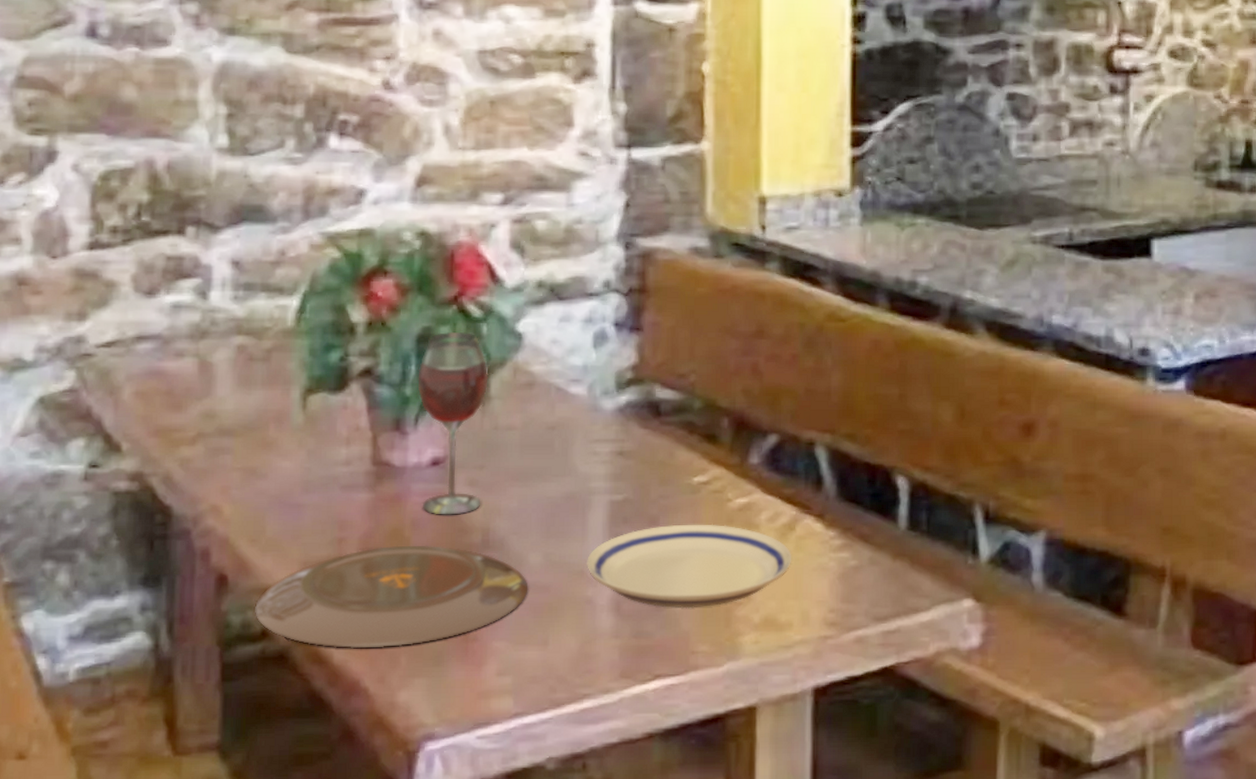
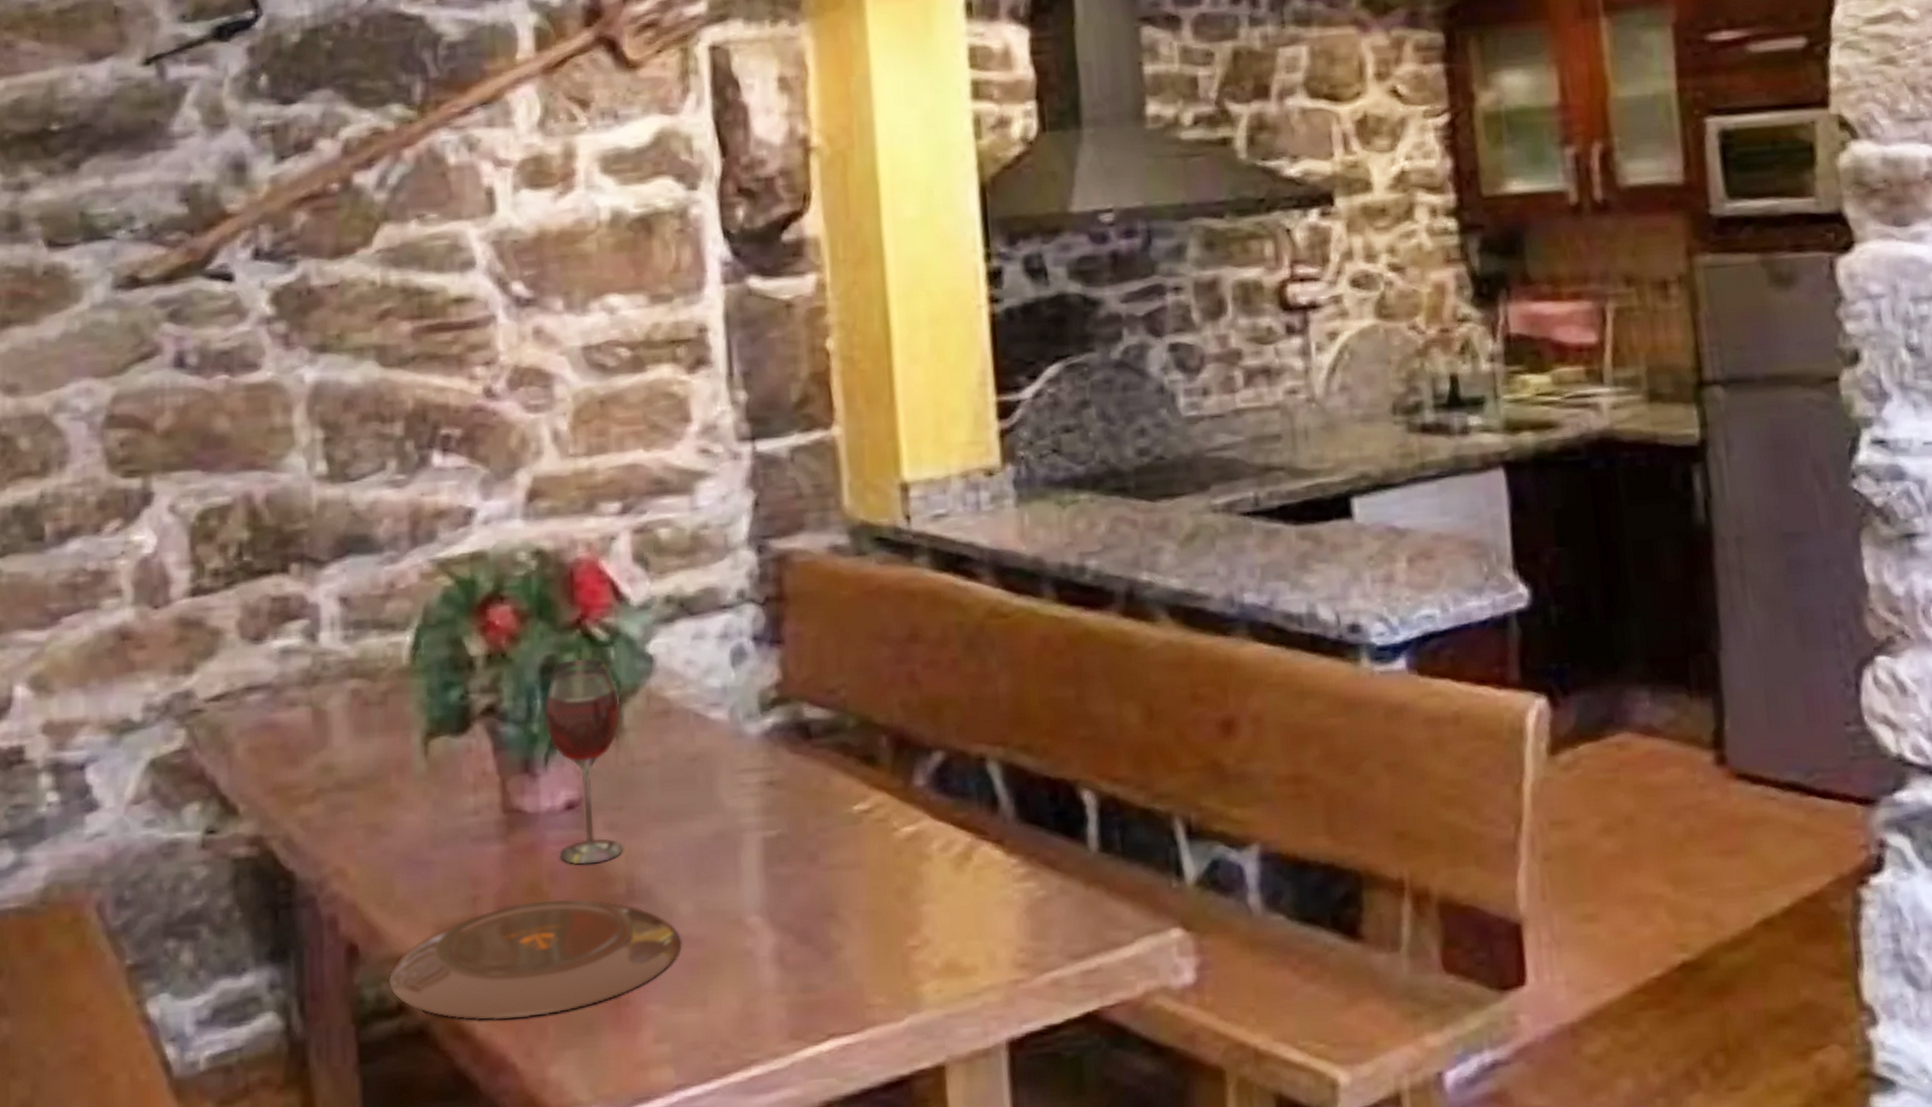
plate: present [587,524,791,609] -> none [743,857,971,956]

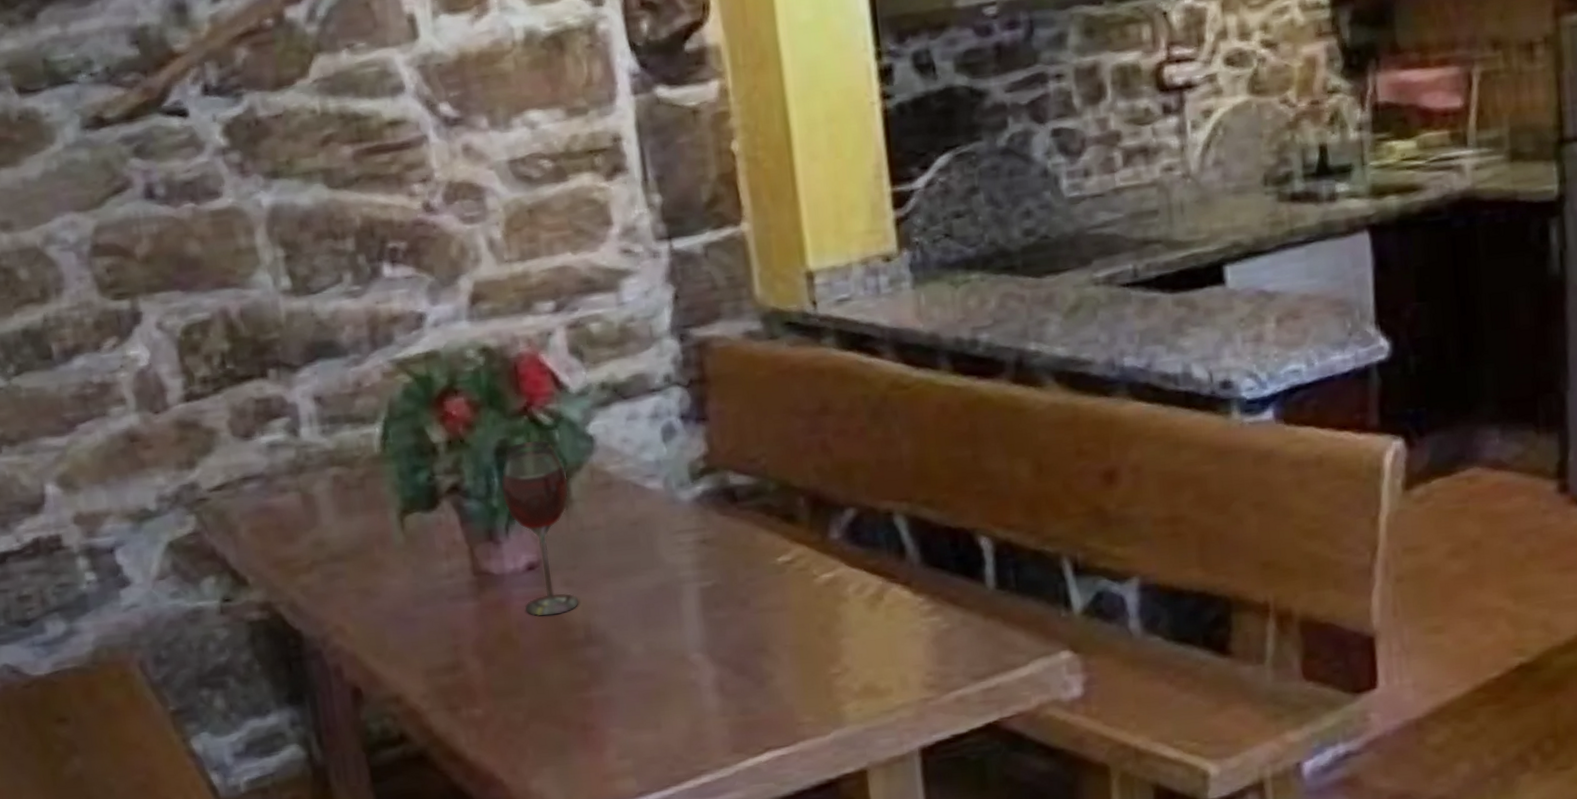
plate: present [389,899,680,1020] -> none [390,645,634,746]

